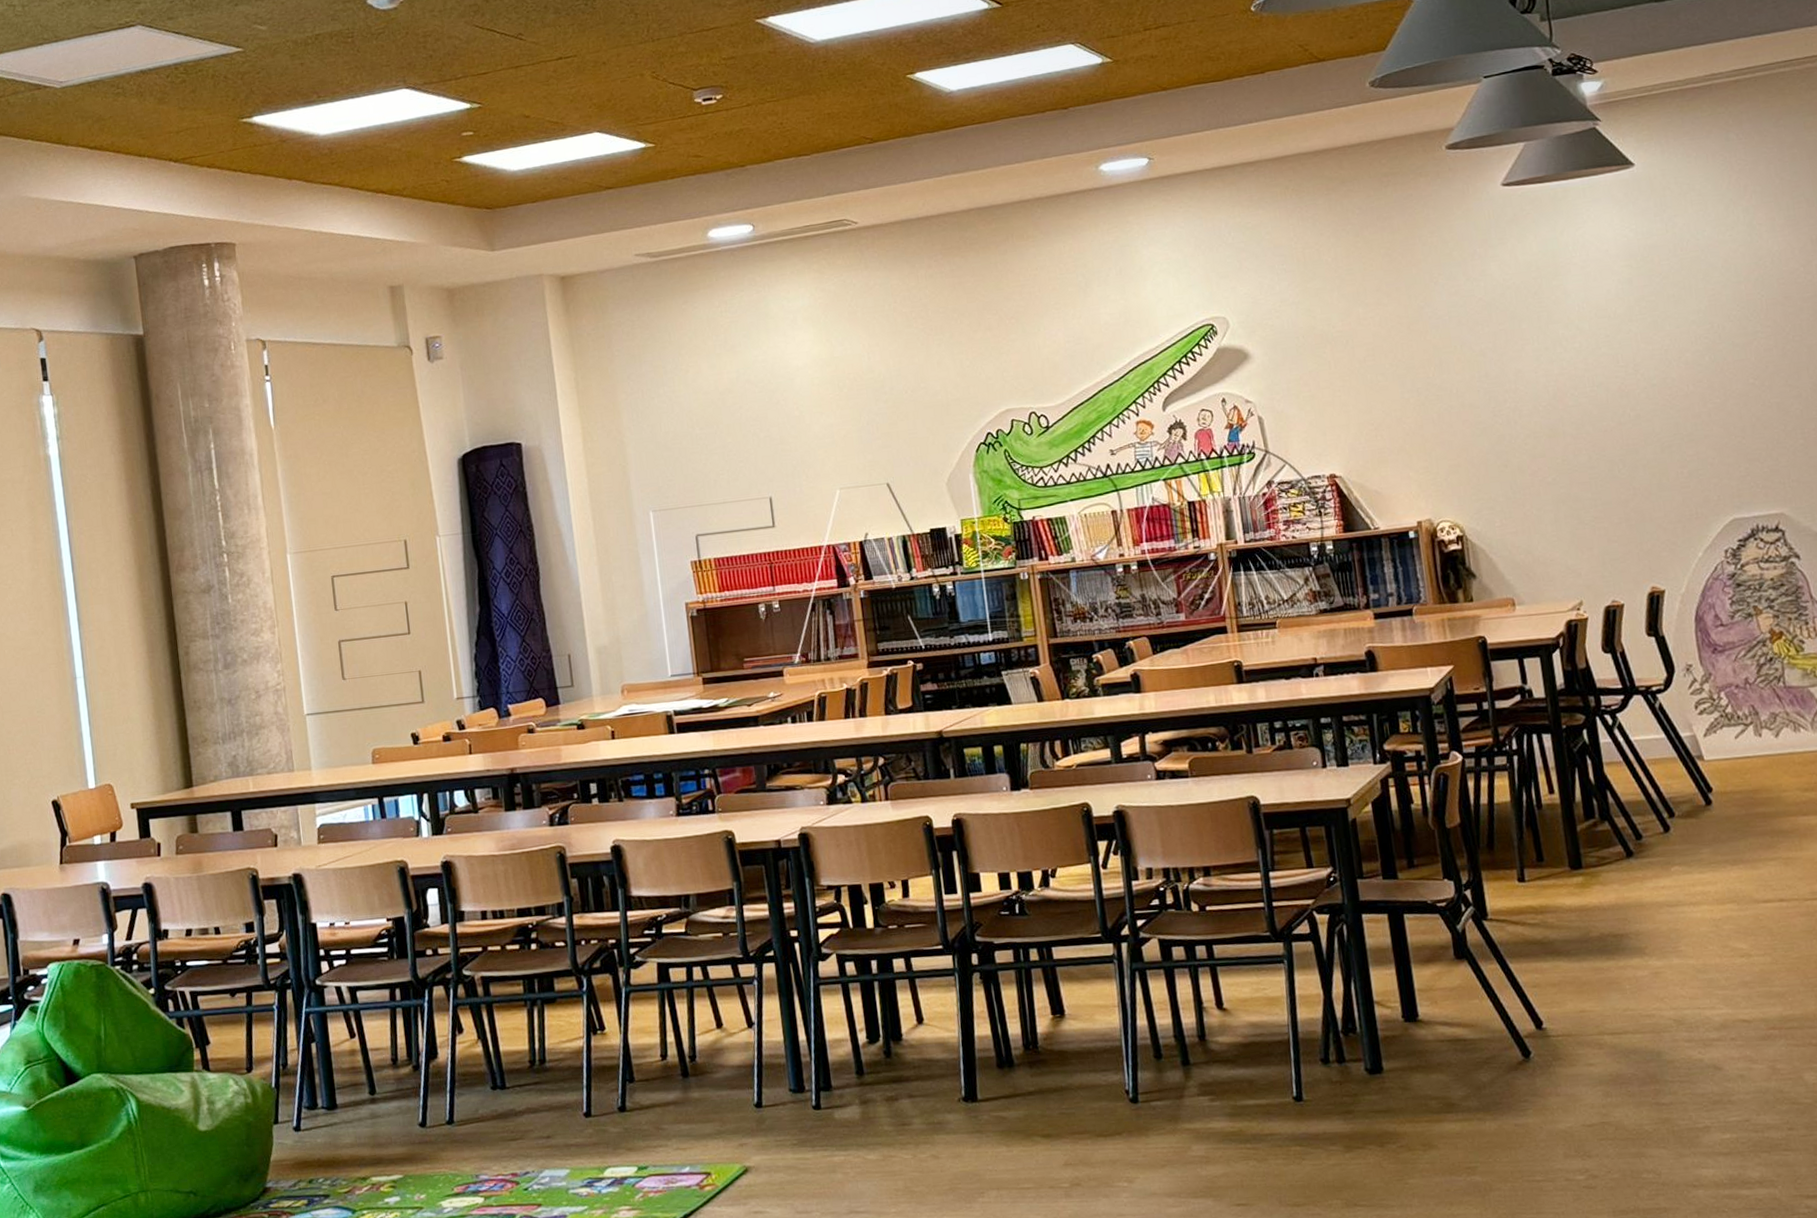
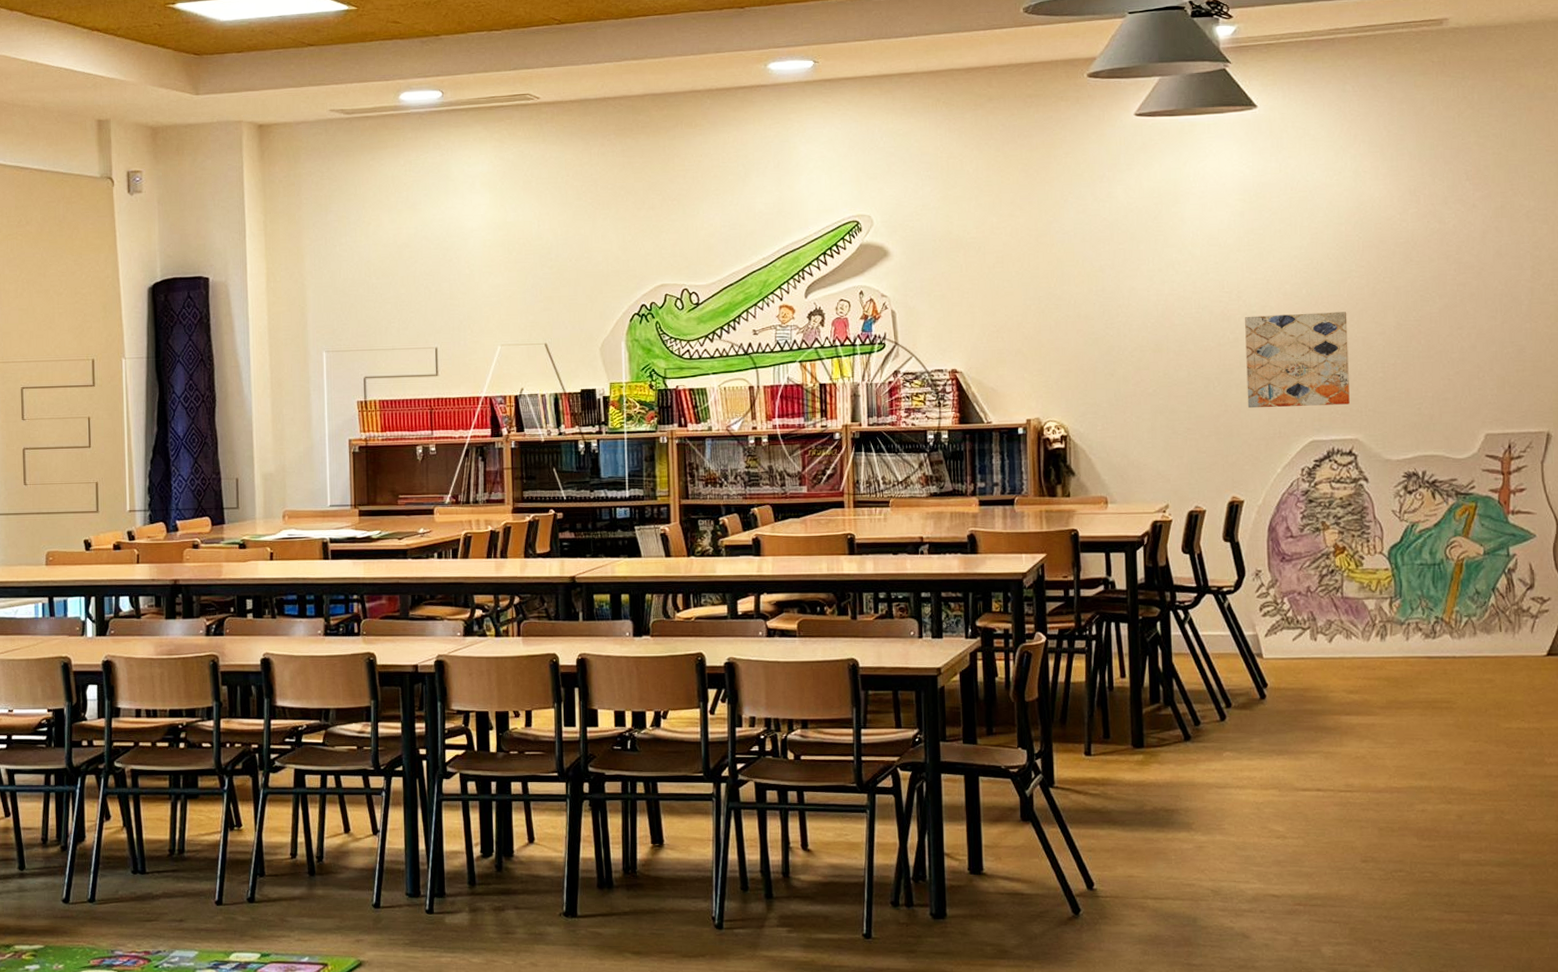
wall art: none [1645,376,1770,490] -> present [1245,312,1350,409]

